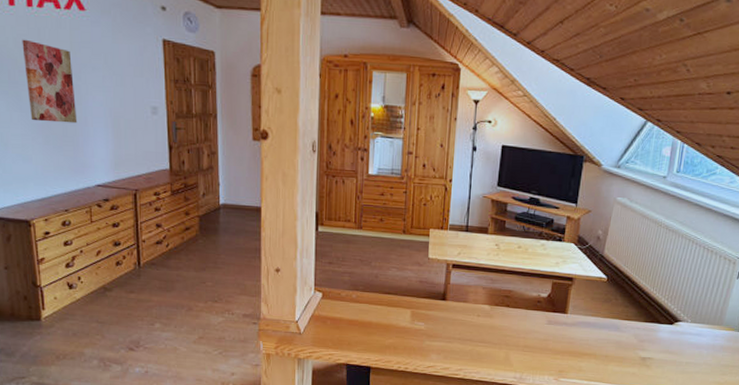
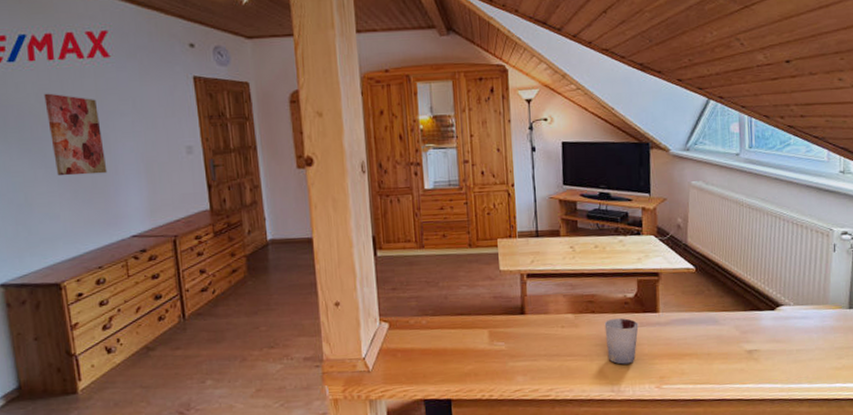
cup: none [515,314,547,356] -> present [604,318,639,365]

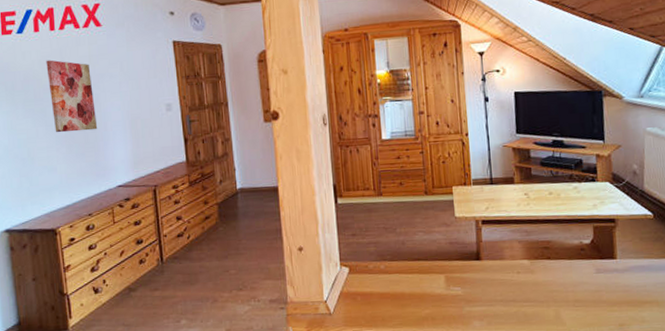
cup: present [604,318,639,365] -> none [560,264,596,311]

